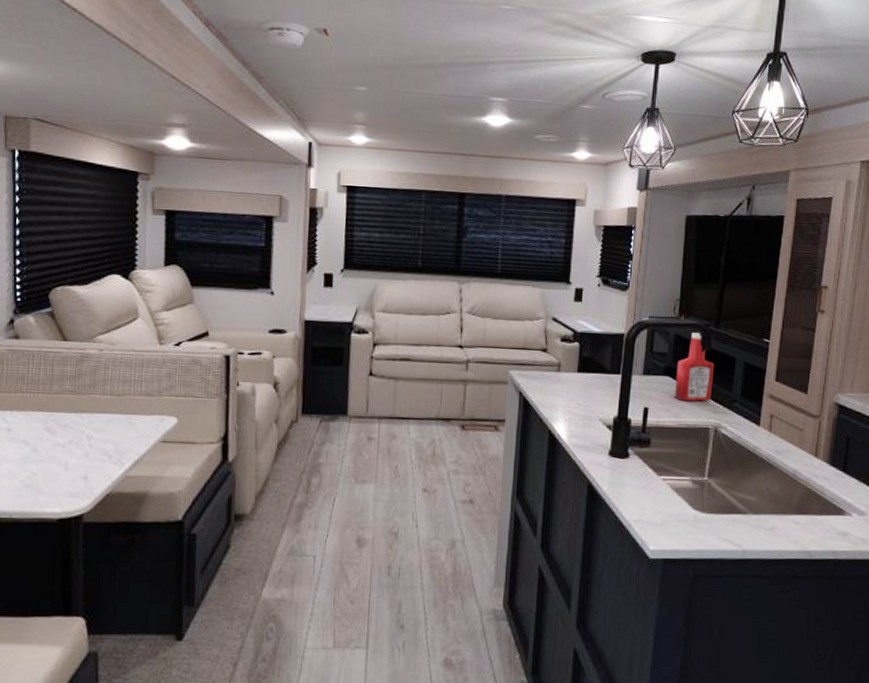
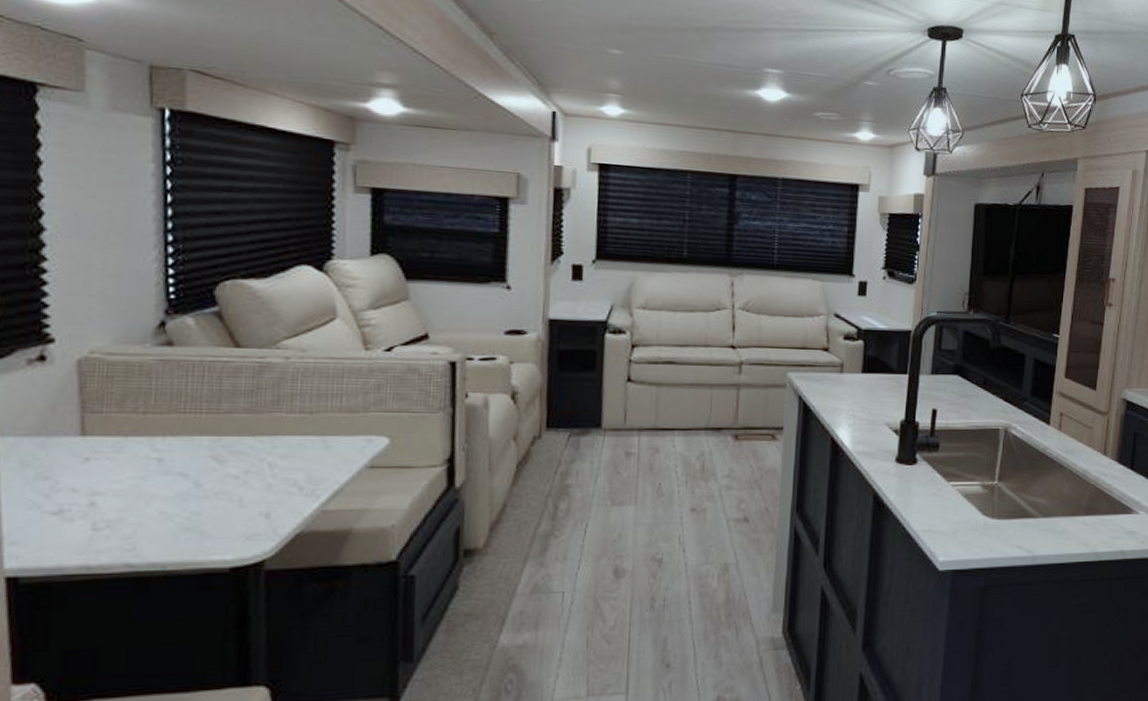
ketchup bottle: present [674,333,714,402] -> none [963,328,1004,402]

